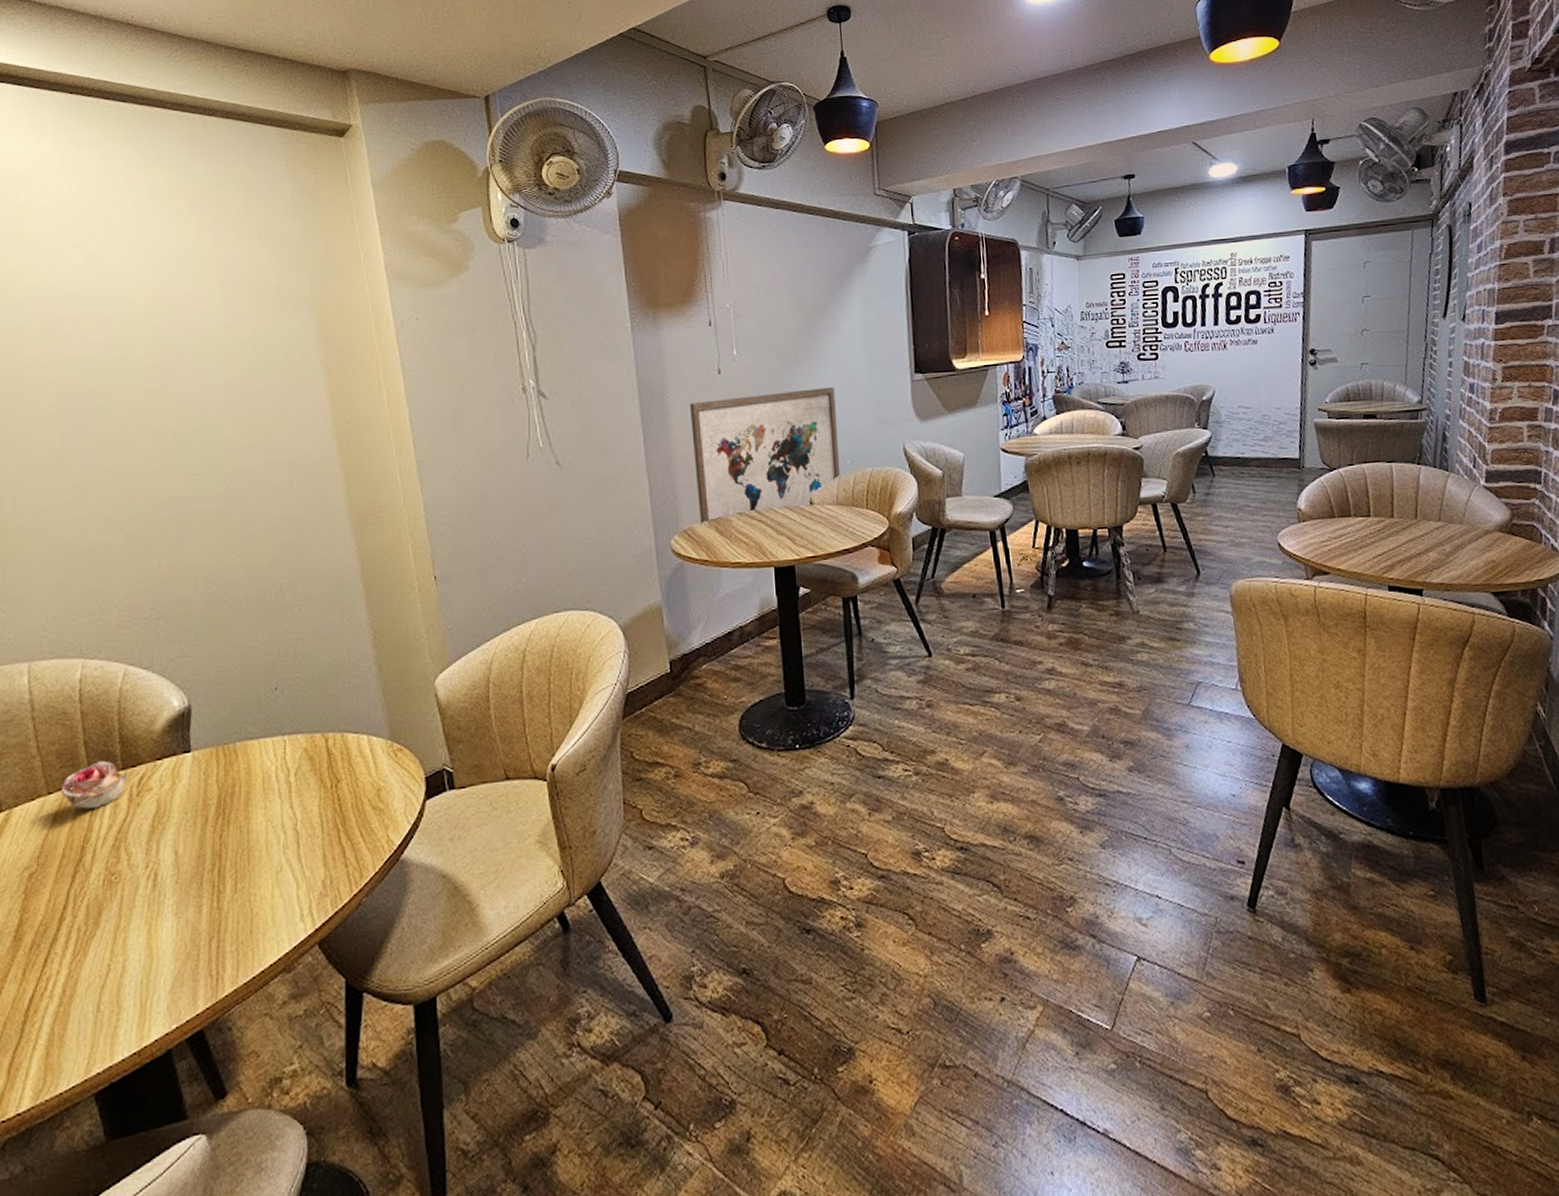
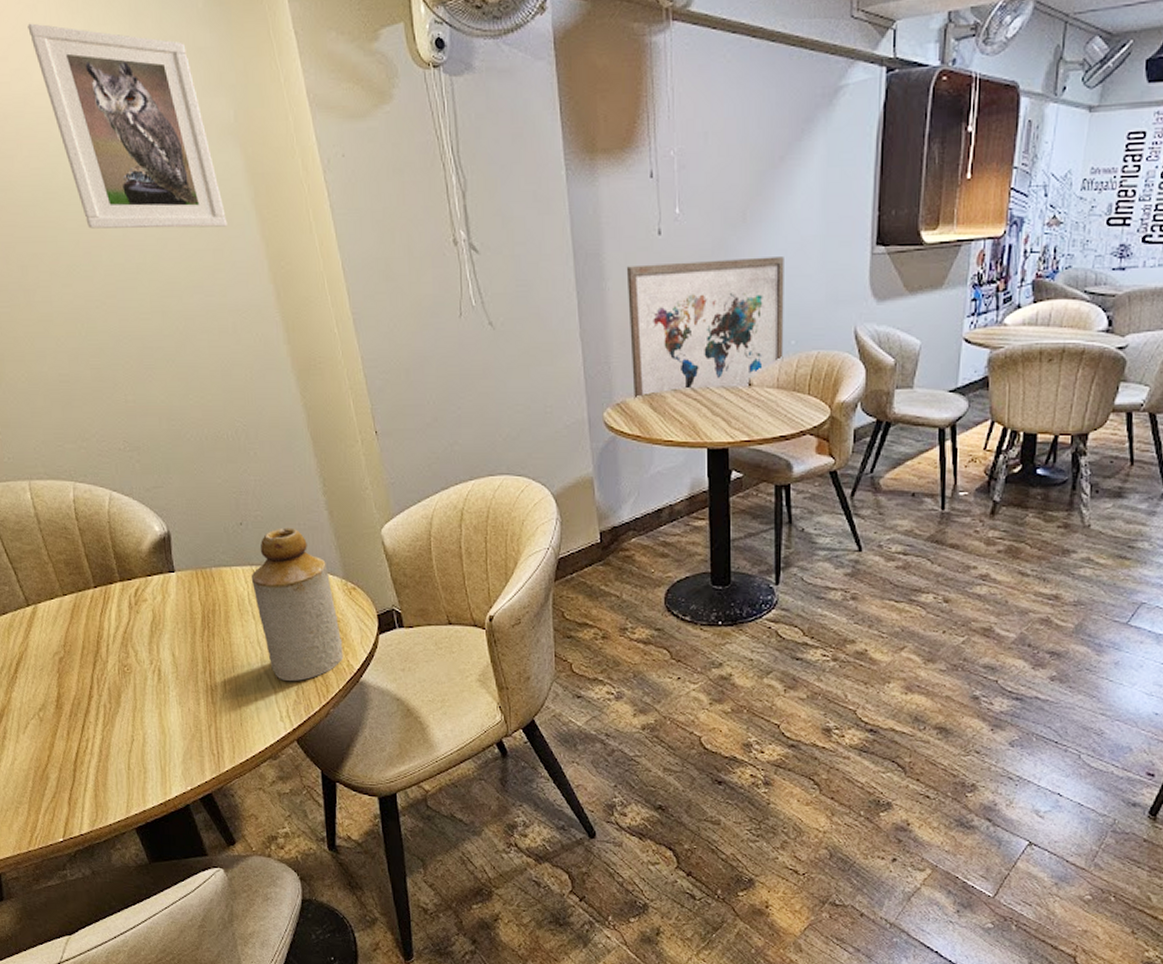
flower: present [60,760,128,810] -> none [72,572,126,612]
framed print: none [109,215,294,396] -> present [28,23,228,229]
bottle: none [281,687,383,869] -> present [251,527,344,681]

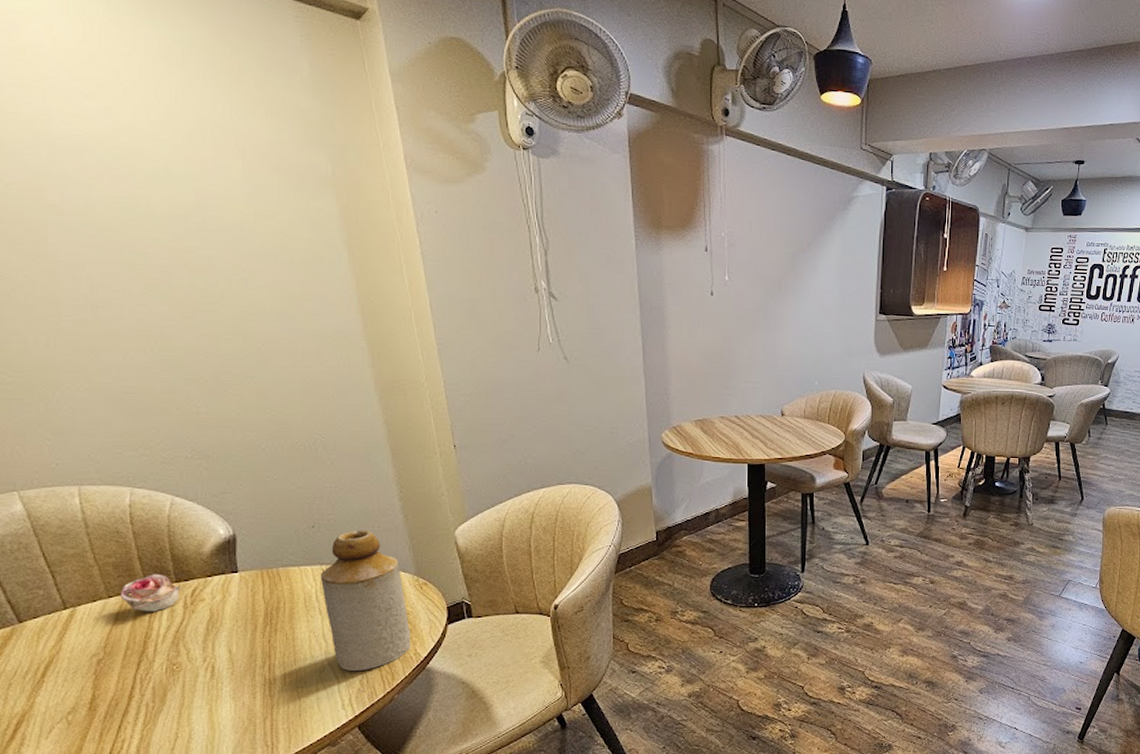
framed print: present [28,23,228,229] -> none [120,69,319,263]
flower: none [72,572,126,612] -> present [120,573,181,612]
wall art: present [626,257,784,400] -> none [684,317,810,424]

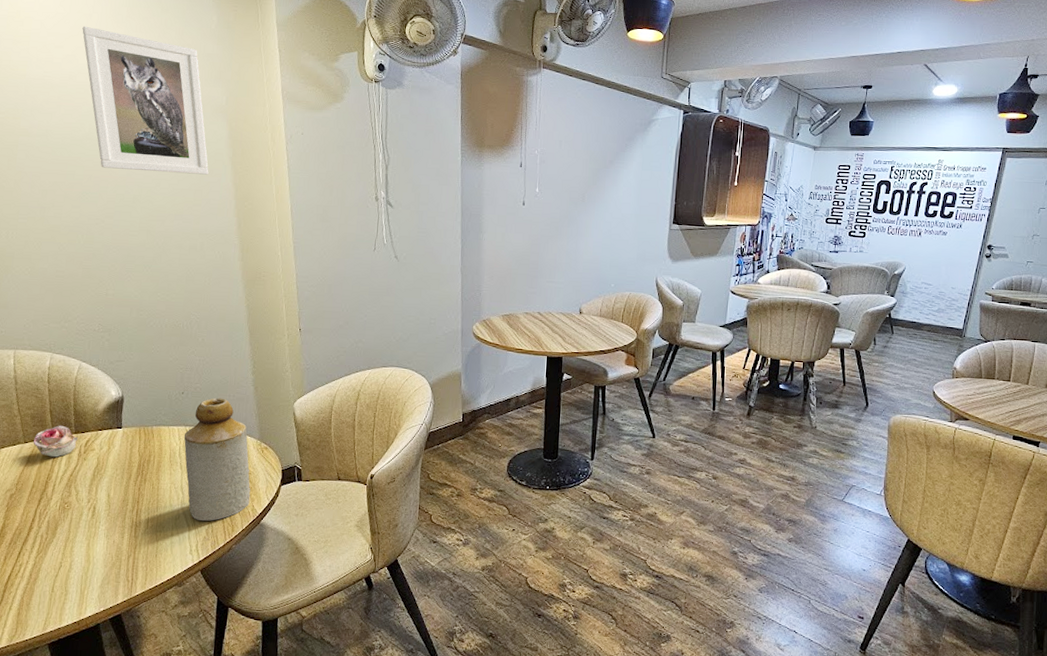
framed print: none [120,69,319,263] -> present [82,26,209,175]

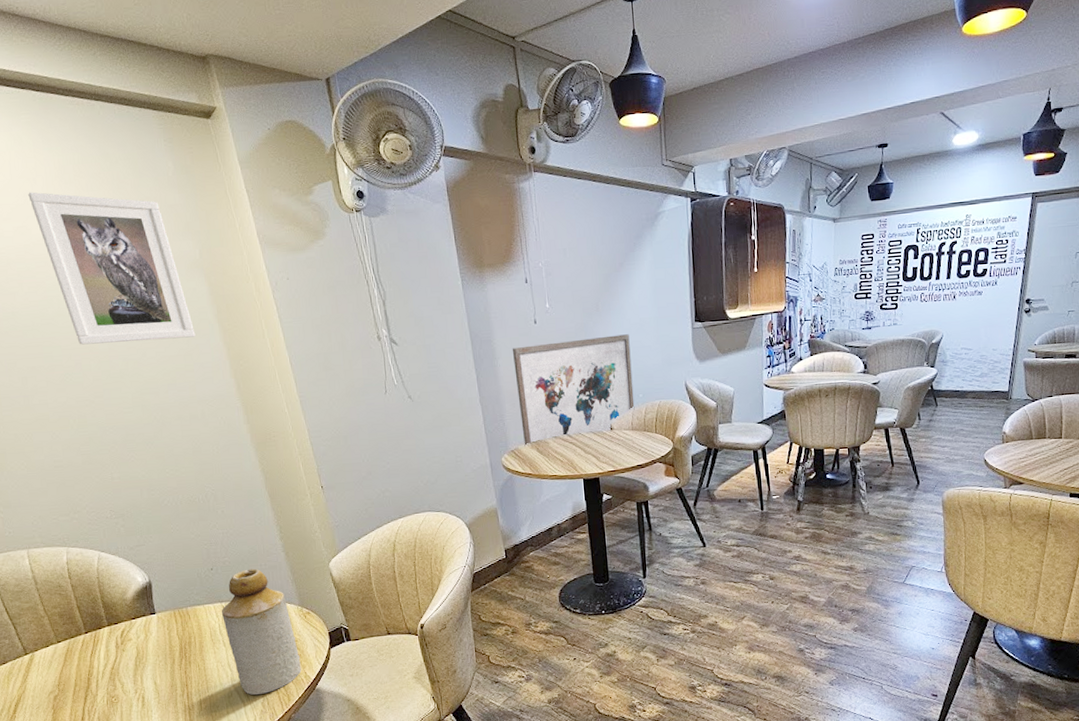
flower: present [33,425,79,458] -> none [66,619,113,653]
wall art: none [496,224,610,318] -> present [512,334,635,447]

